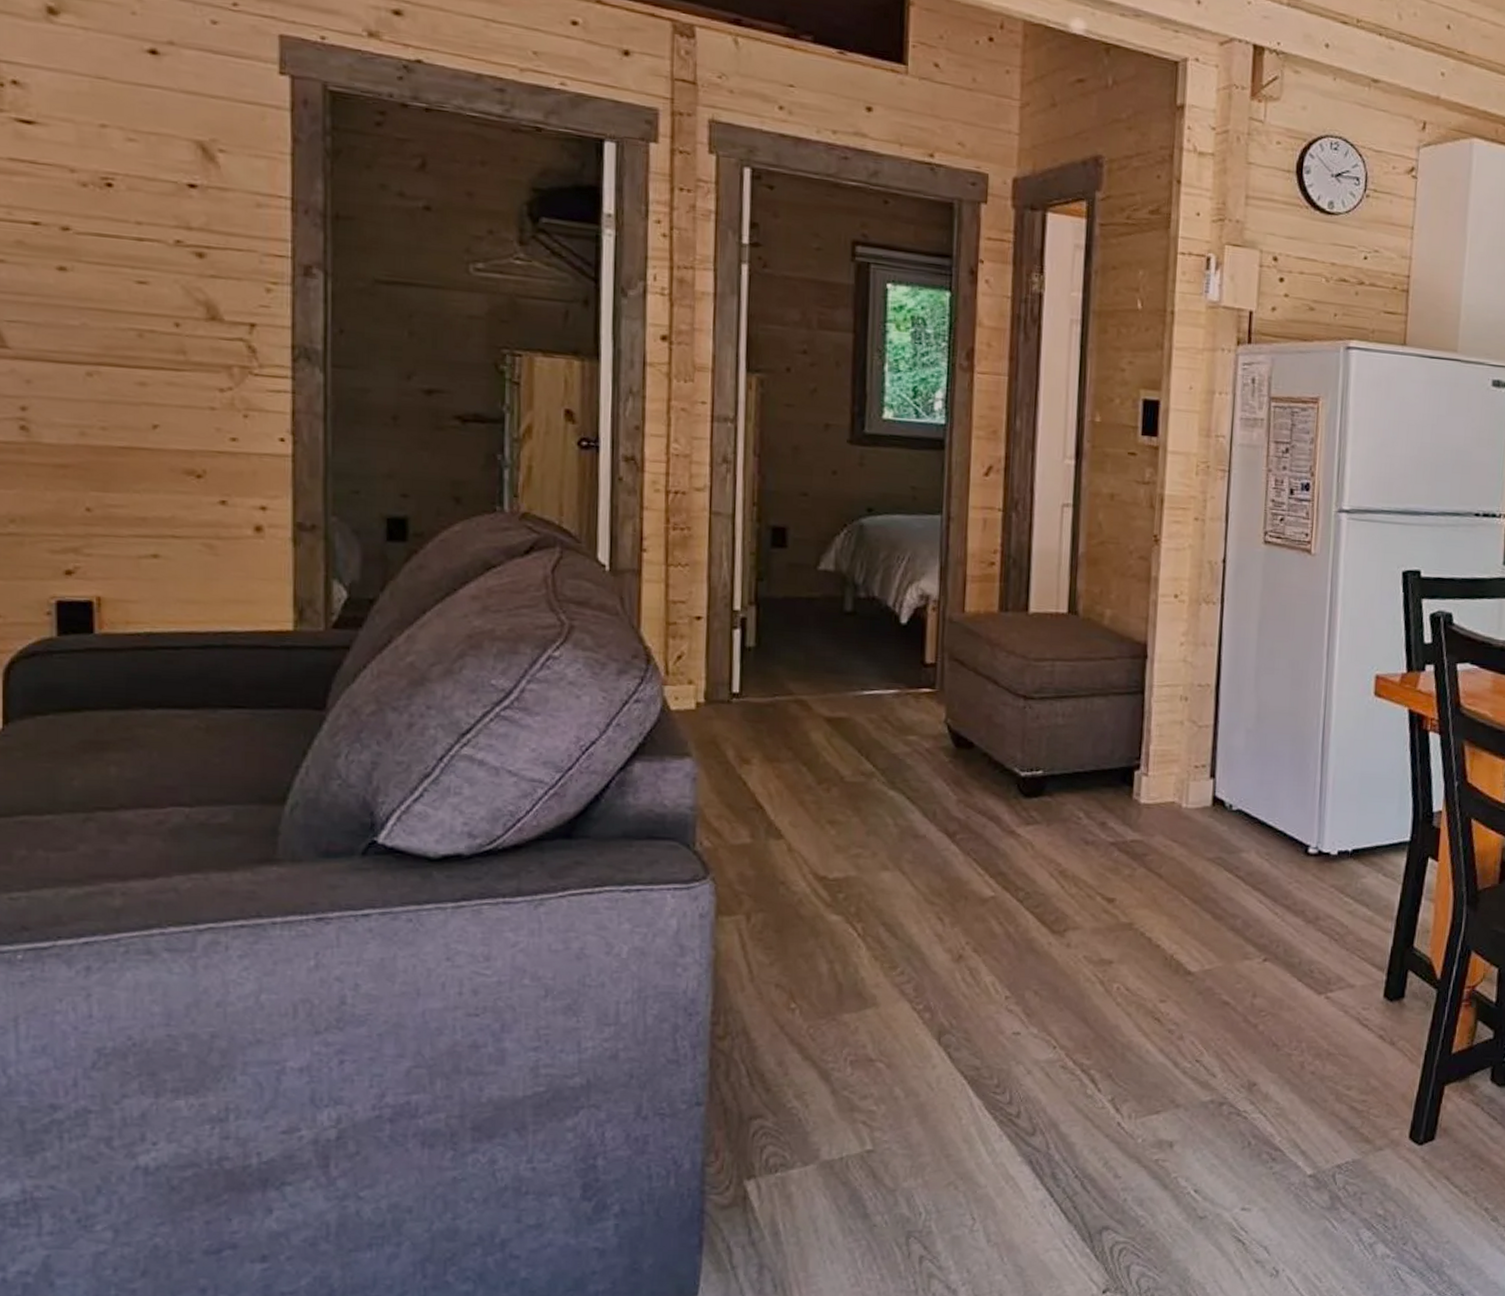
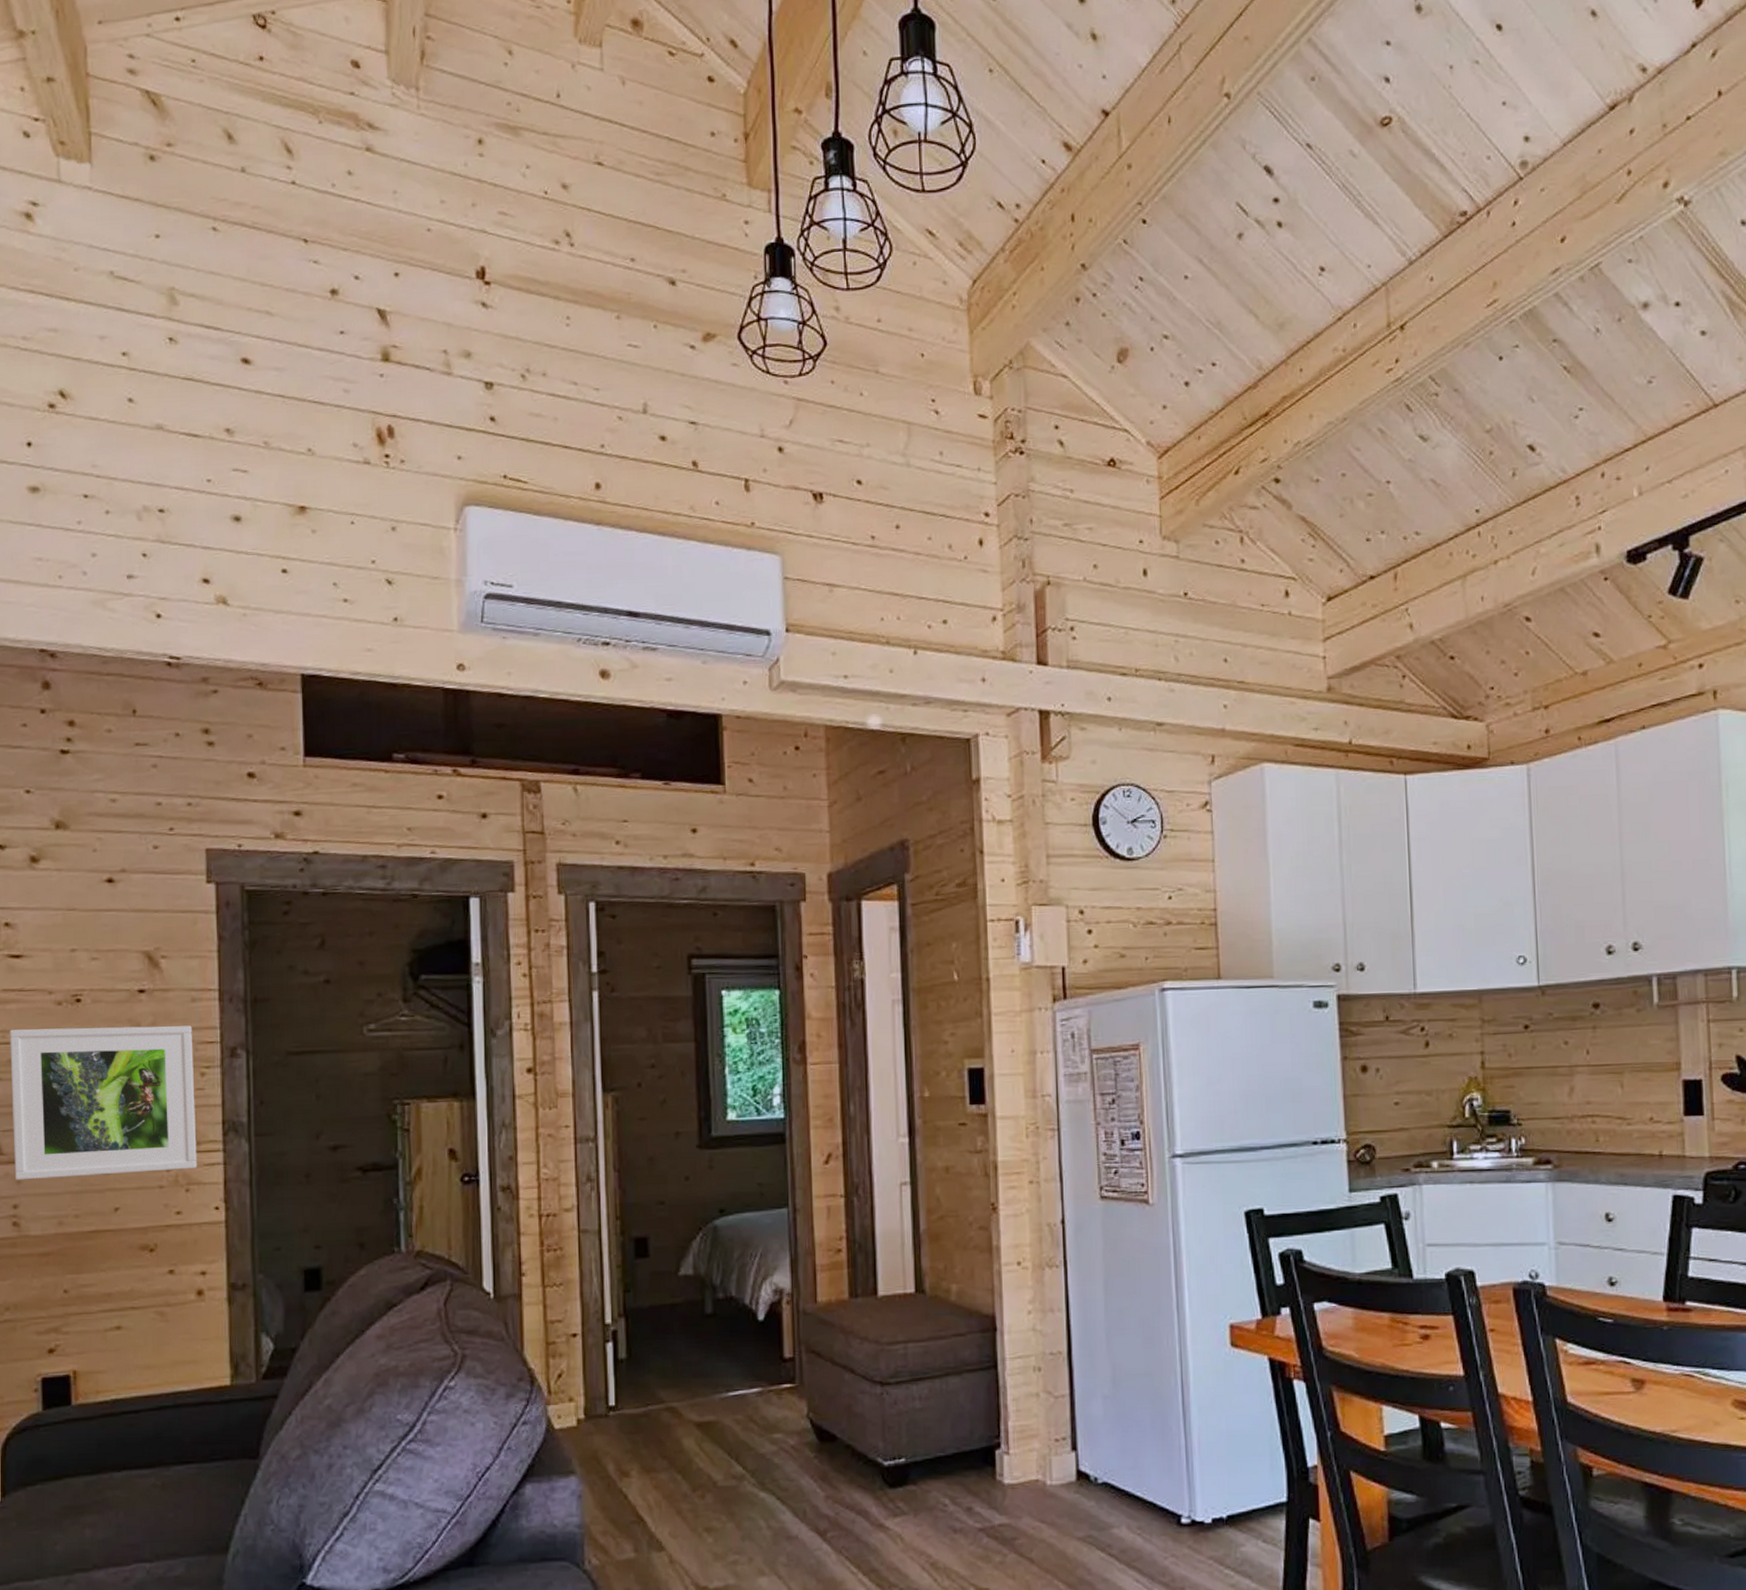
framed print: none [18,205,259,394] -> present [10,1026,197,1180]

